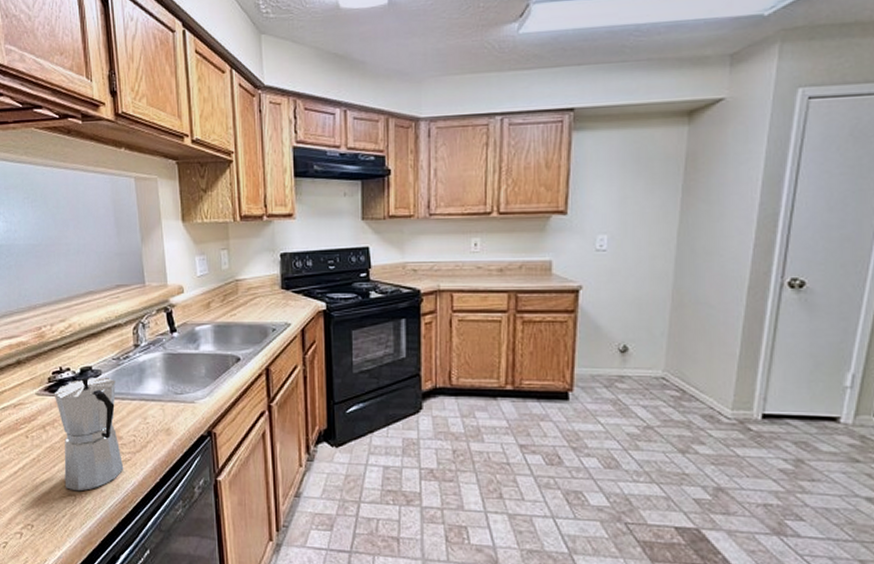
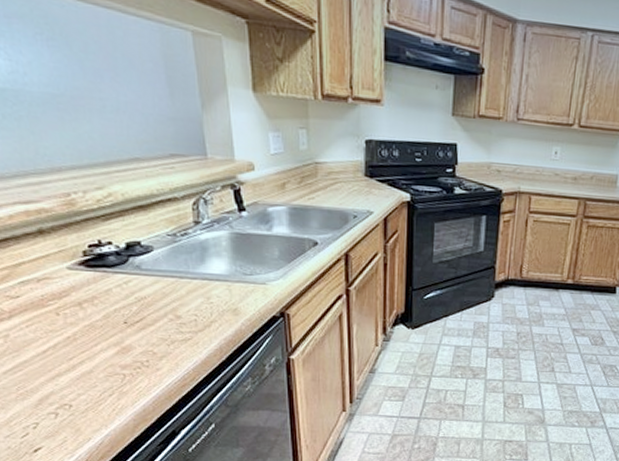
moka pot: present [54,377,124,492] -> none [91,253,184,371]

